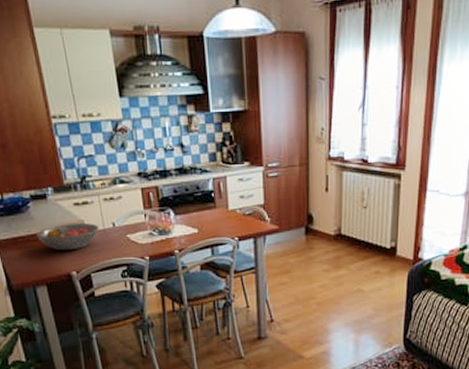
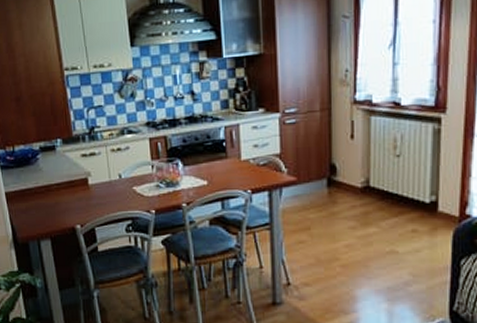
fruit bowl: present [36,223,99,251] -> none [43,175,106,203]

